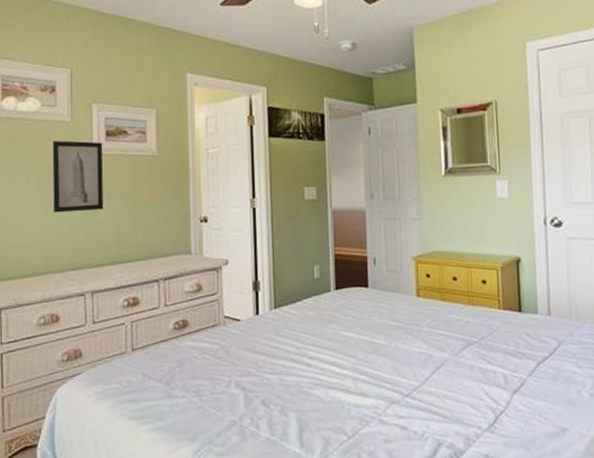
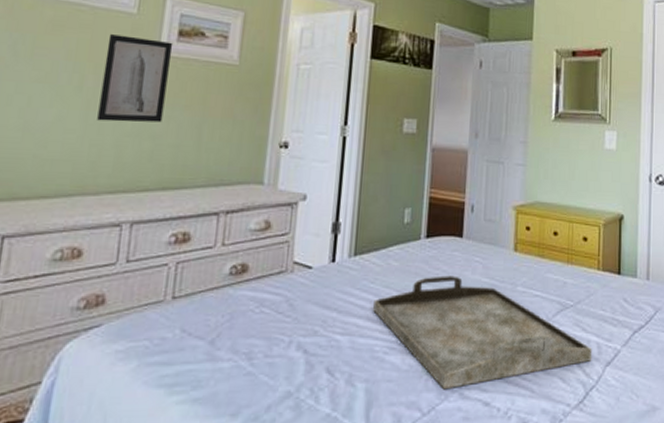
serving tray: none [296,321,499,417] -> present [373,275,593,390]

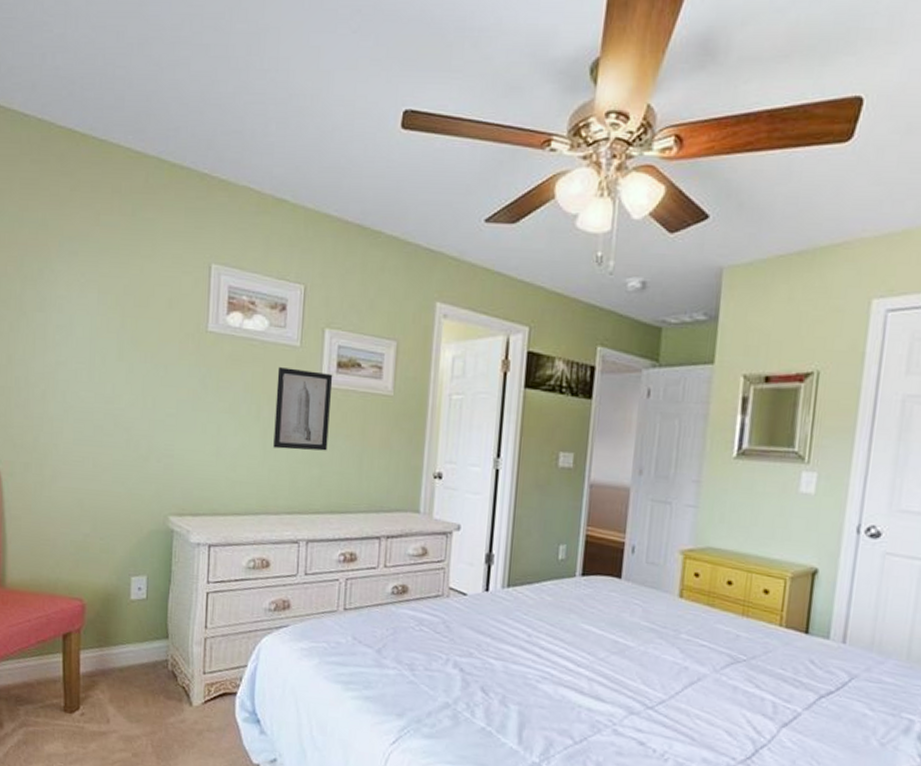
serving tray: present [373,275,593,390] -> none [526,614,767,724]

